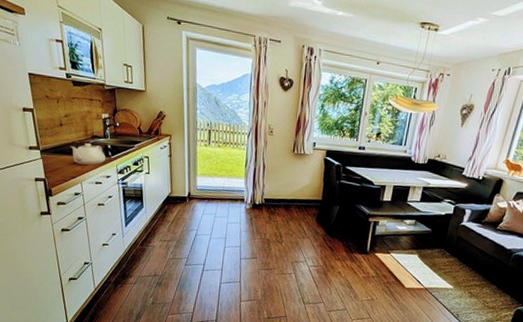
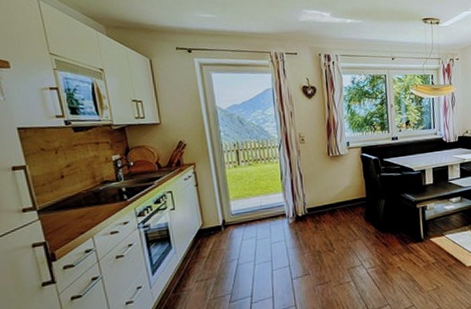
teapot: present [70,142,106,166] -> none [75,189,121,218]

